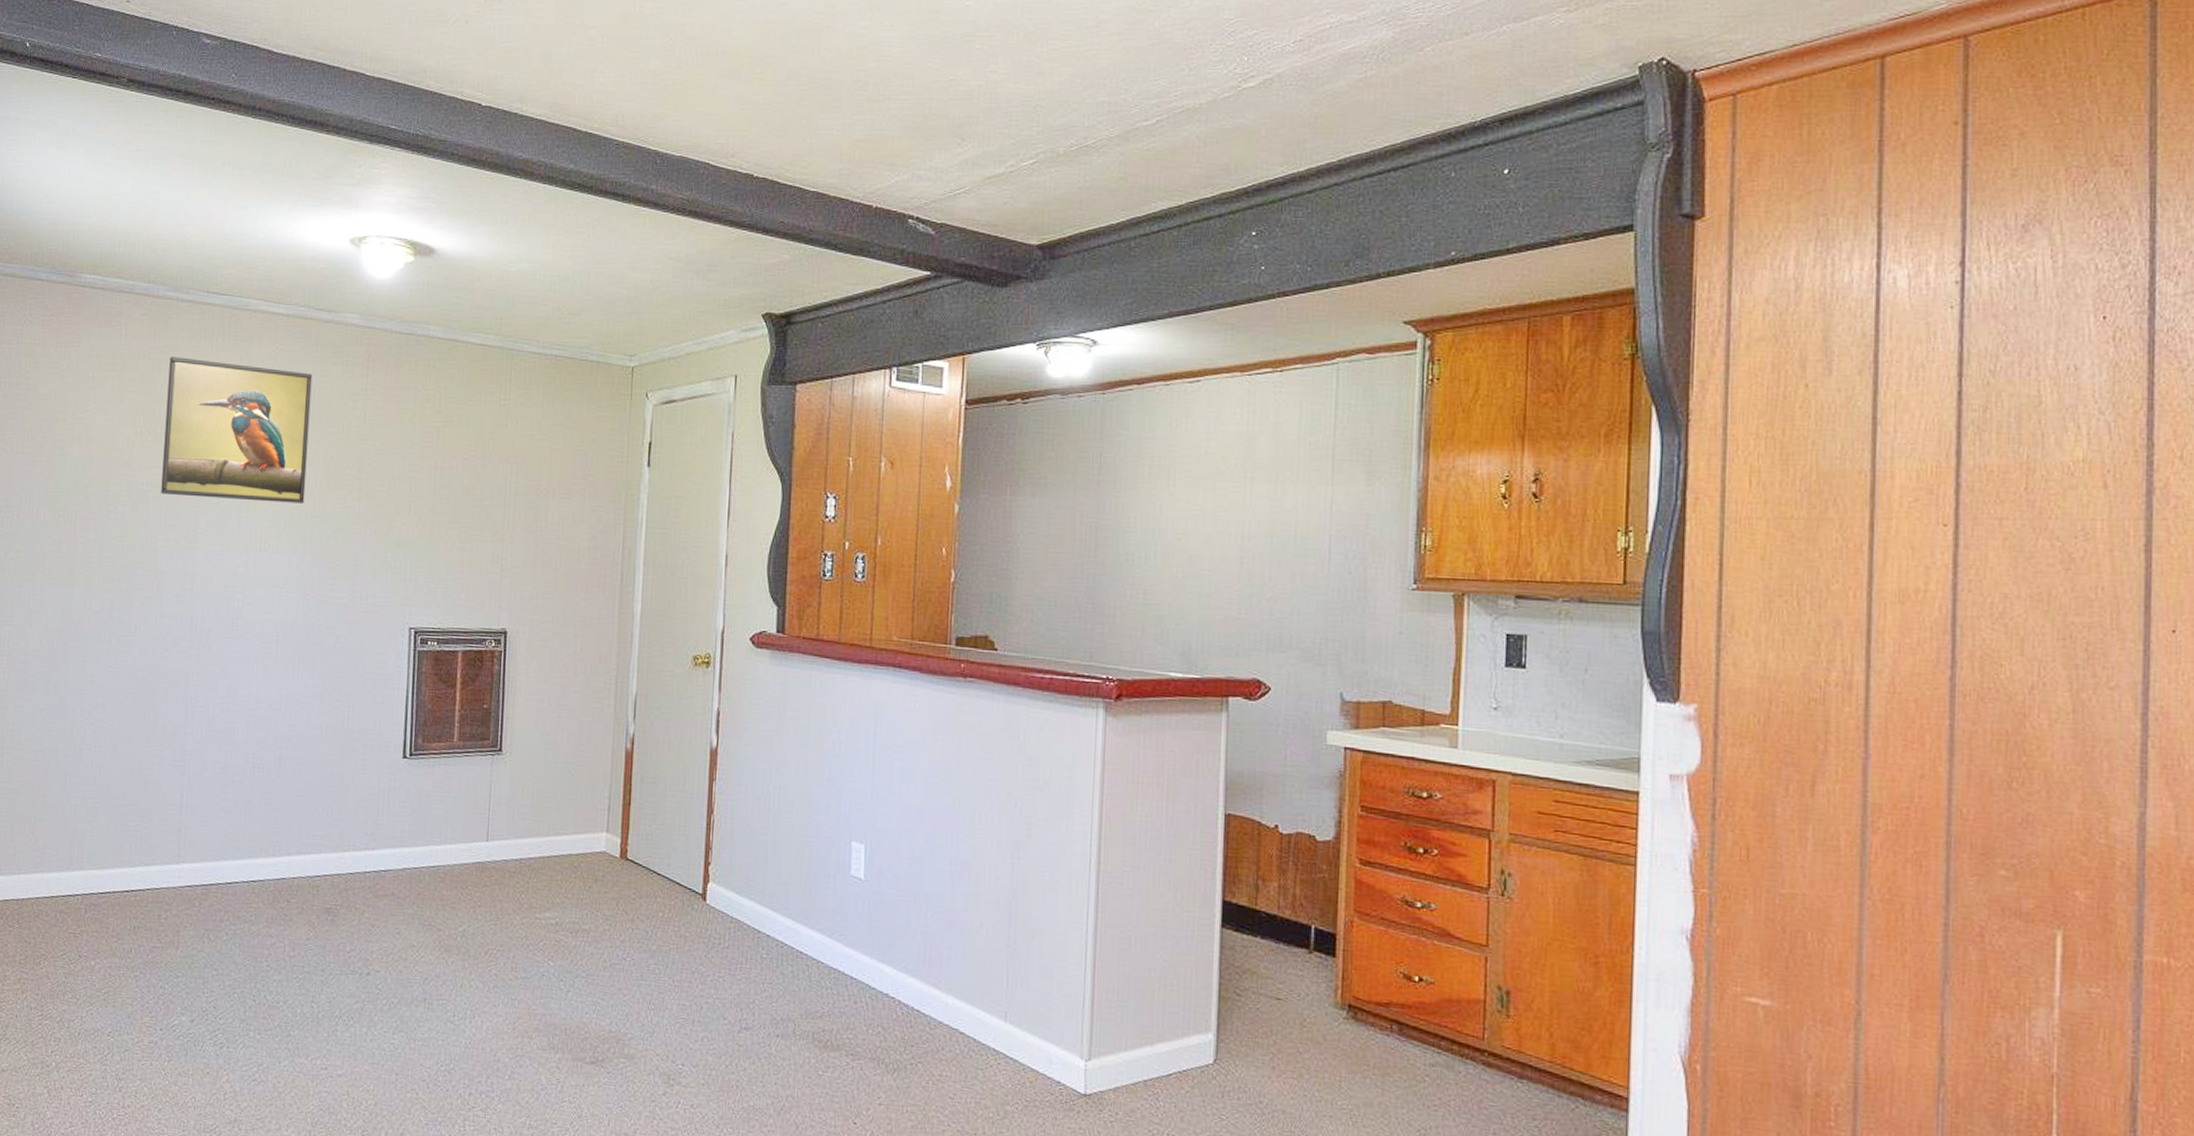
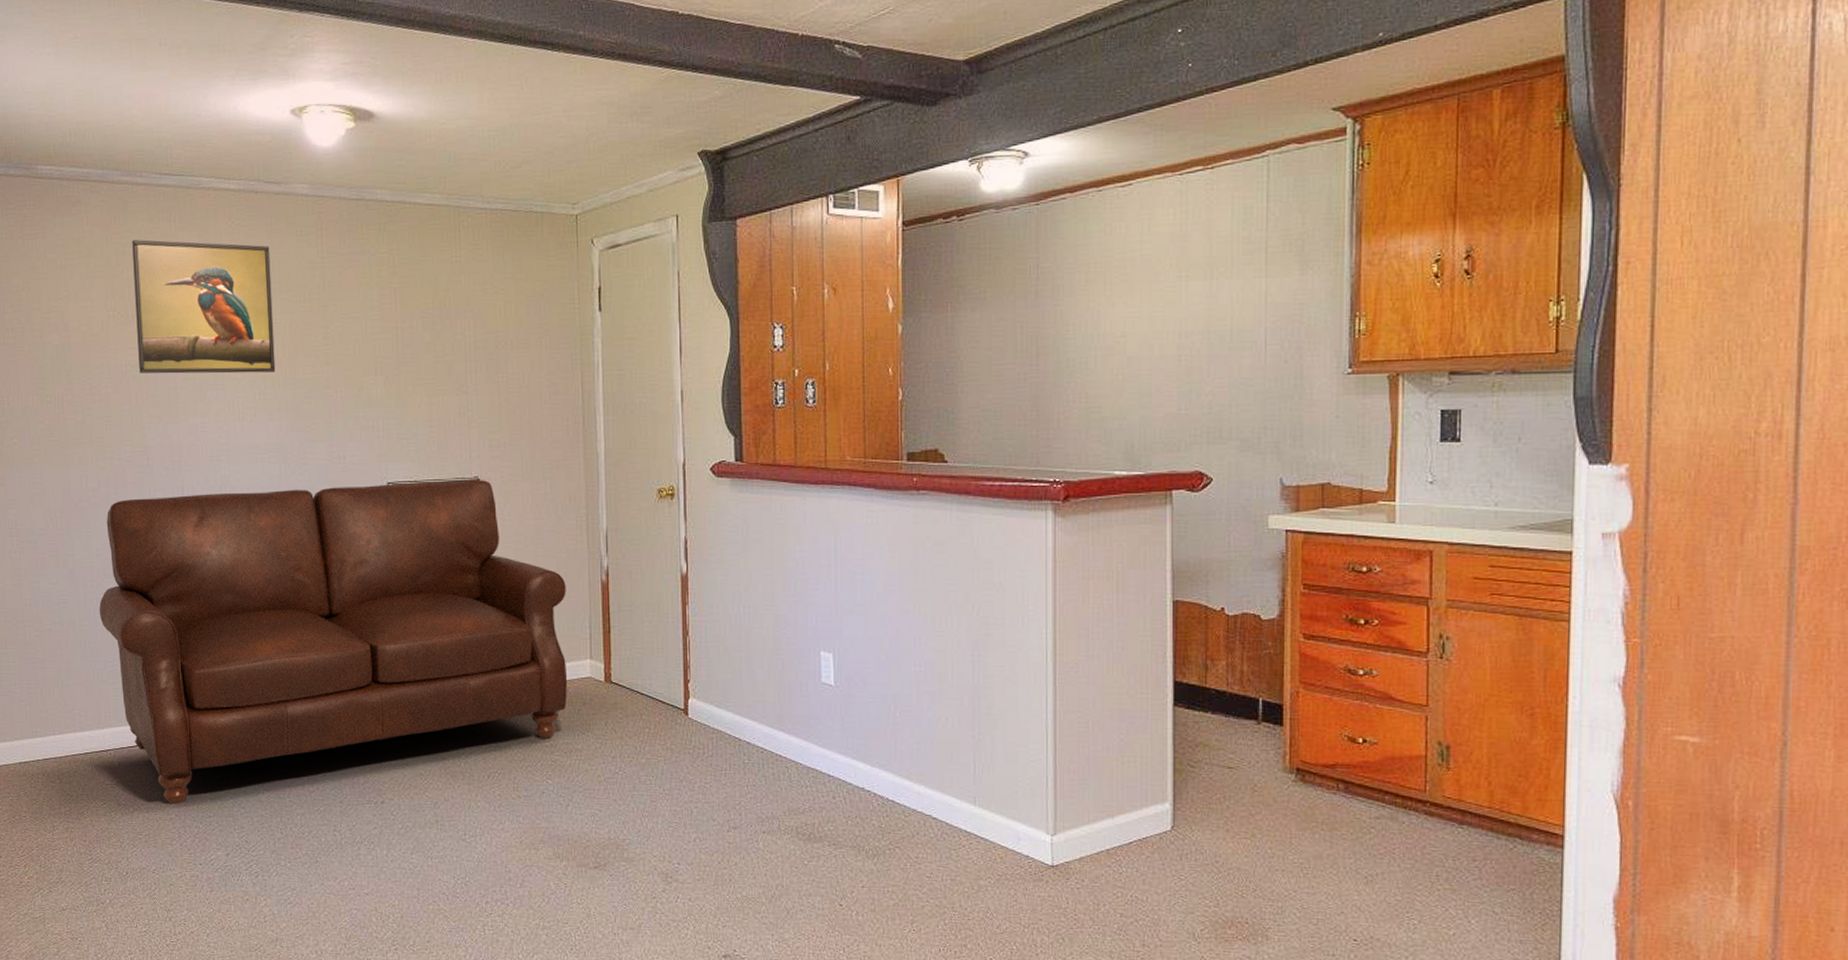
sofa: none [85,625,588,961] -> present [99,480,567,805]

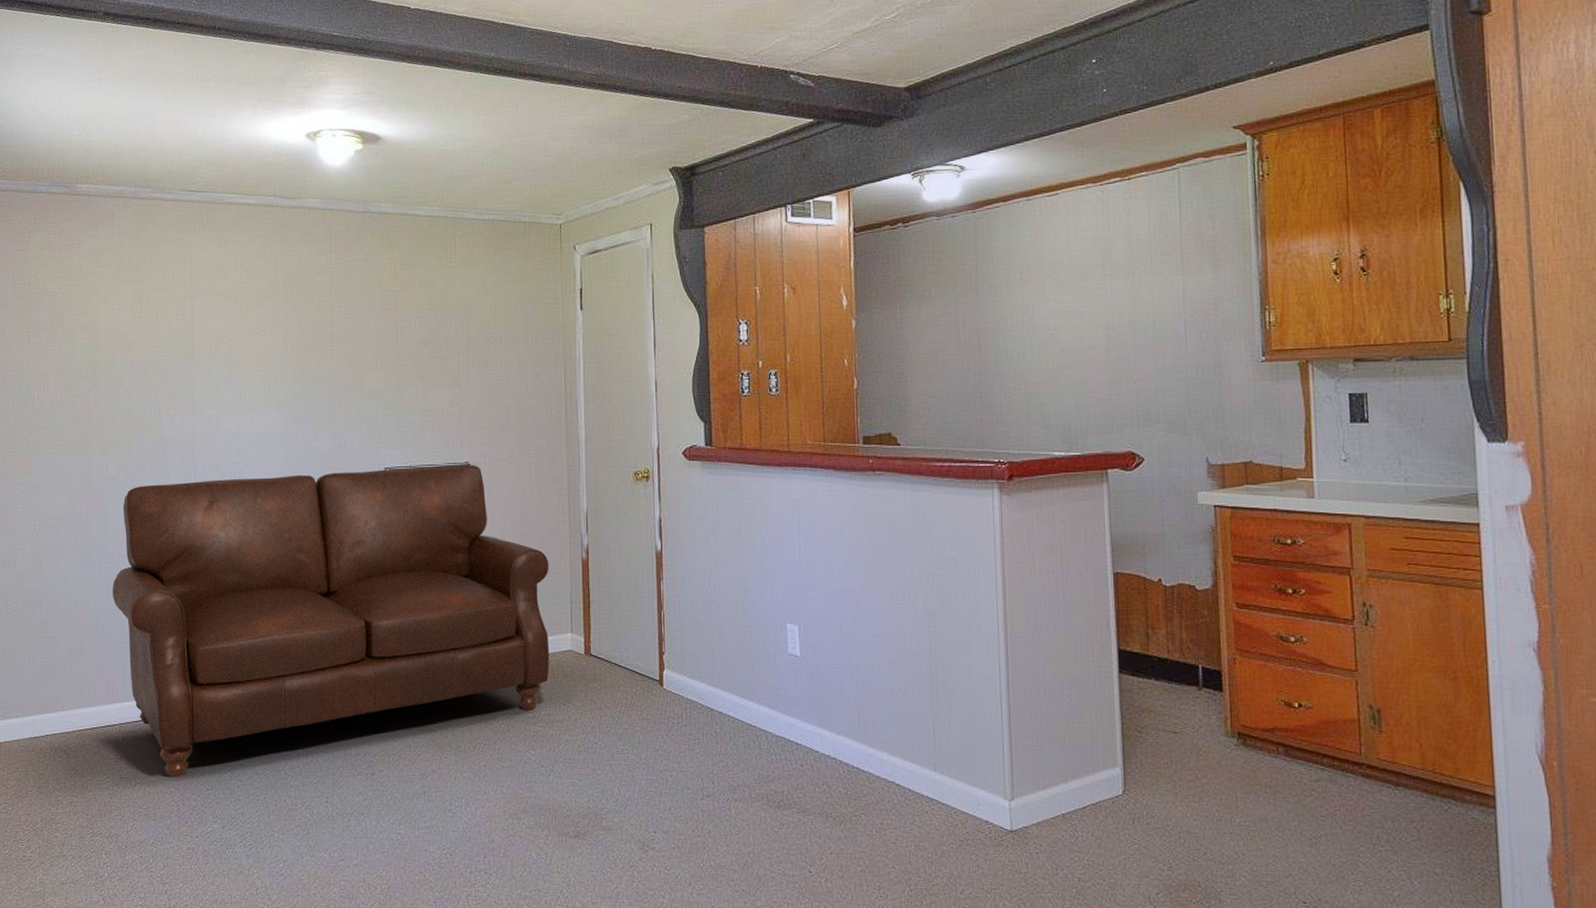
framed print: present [132,240,276,374] -> none [159,249,285,370]

